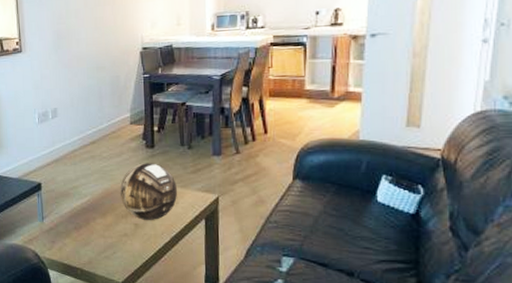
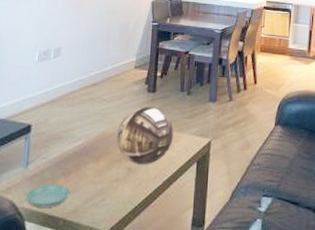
saucer: none [45,238,84,258] -> present [25,185,70,207]

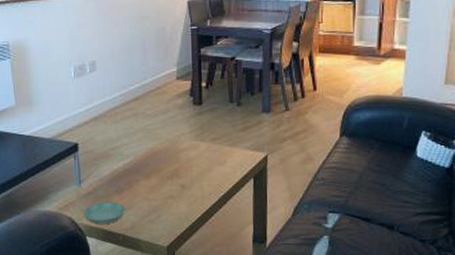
decorative bowl: present [117,107,174,164] -> none [166,121,226,181]

